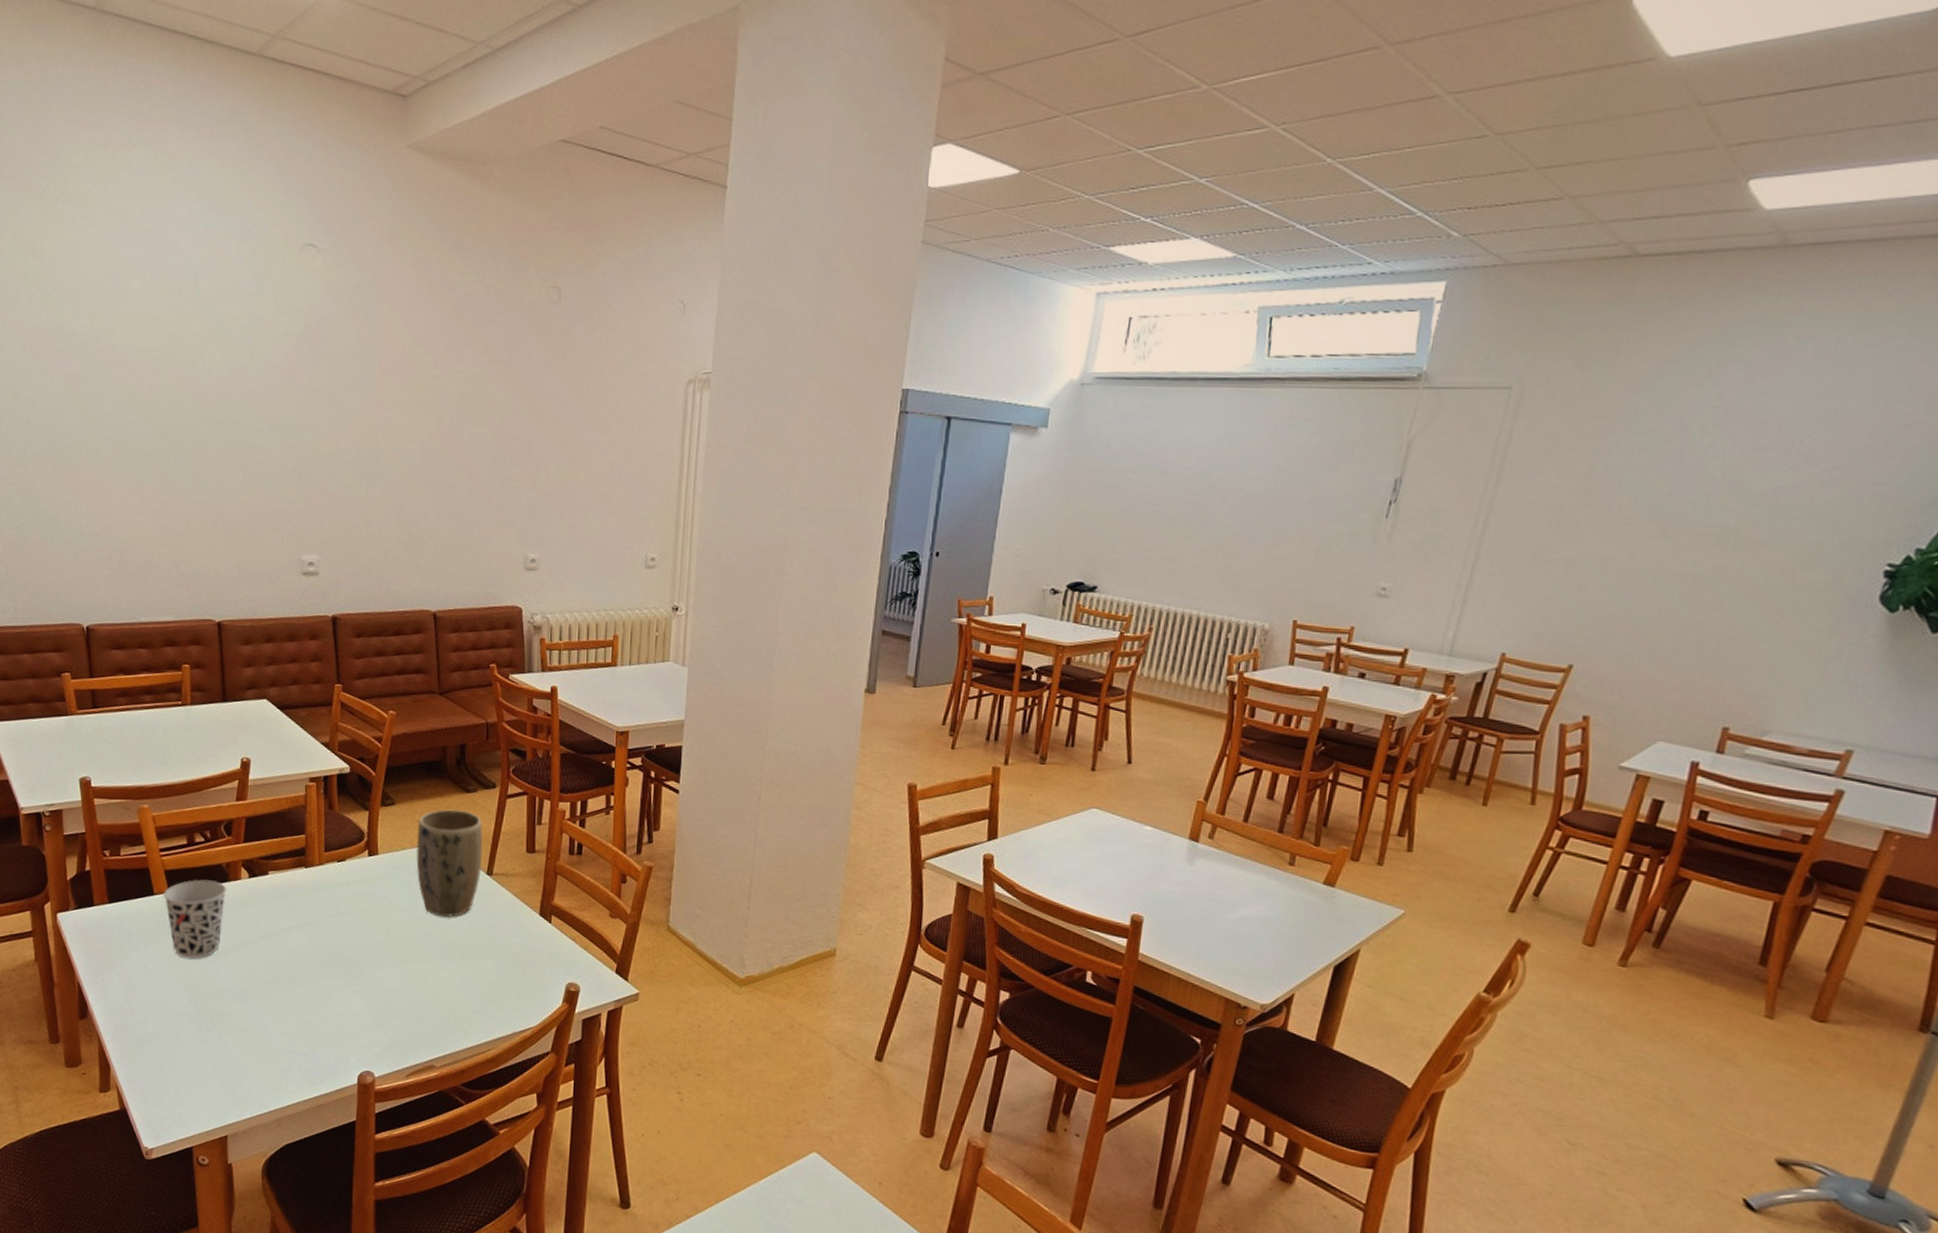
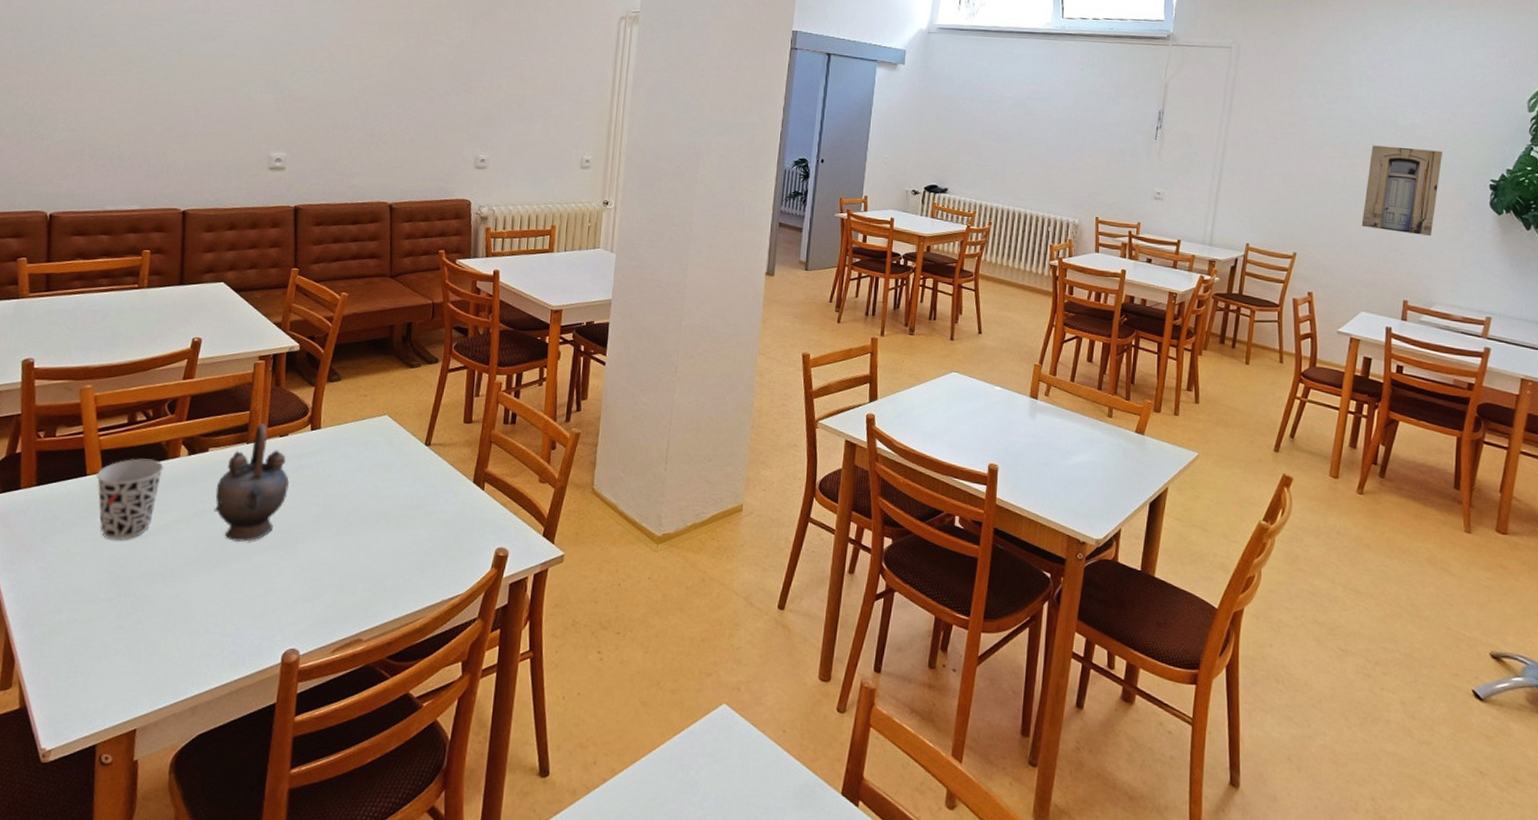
teapot: none [279,848,350,966] -> present [214,423,289,542]
plant pot: present [416,808,483,917] -> none [357,383,424,488]
wall art: none [1675,518,1818,643] -> present [1361,145,1443,237]

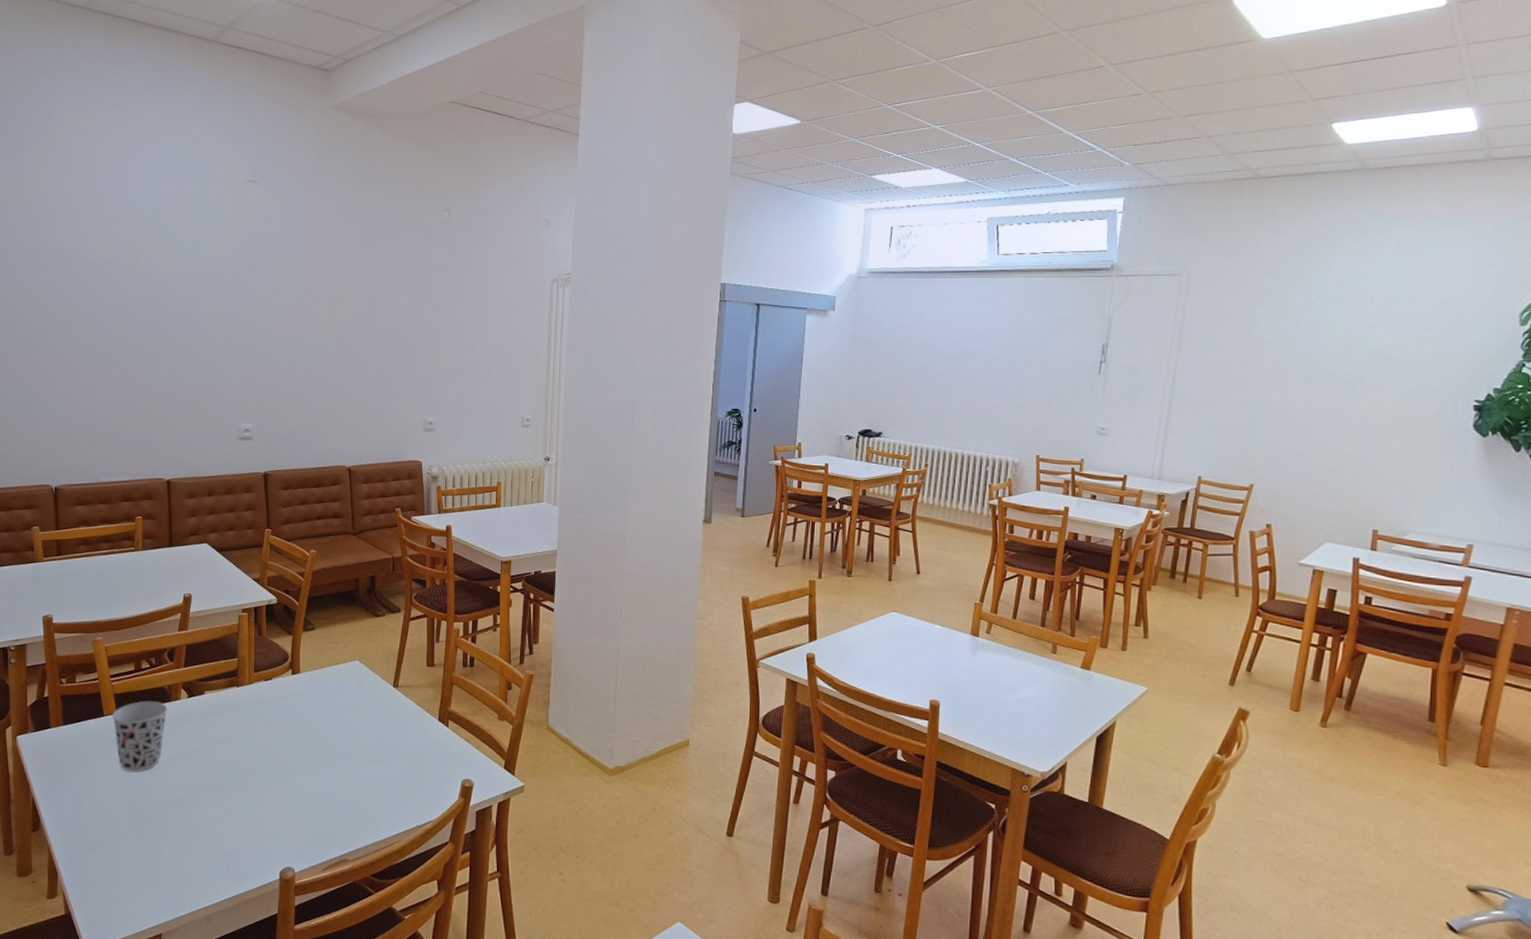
teapot: present [214,423,289,542] -> none [213,669,276,774]
wall art: present [1361,145,1443,237] -> none [1326,369,1420,463]

